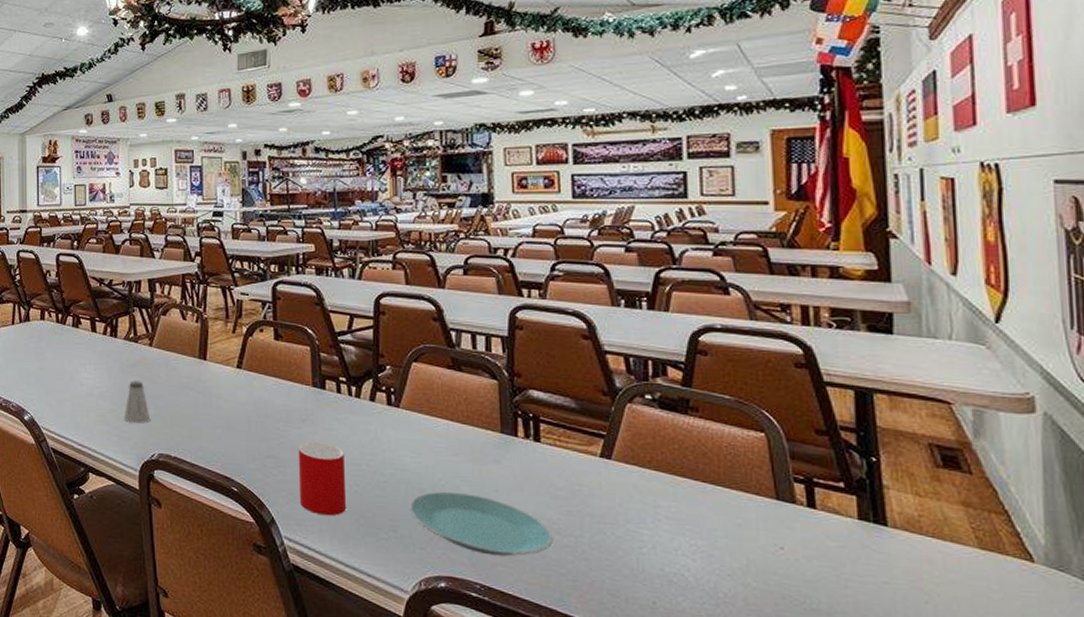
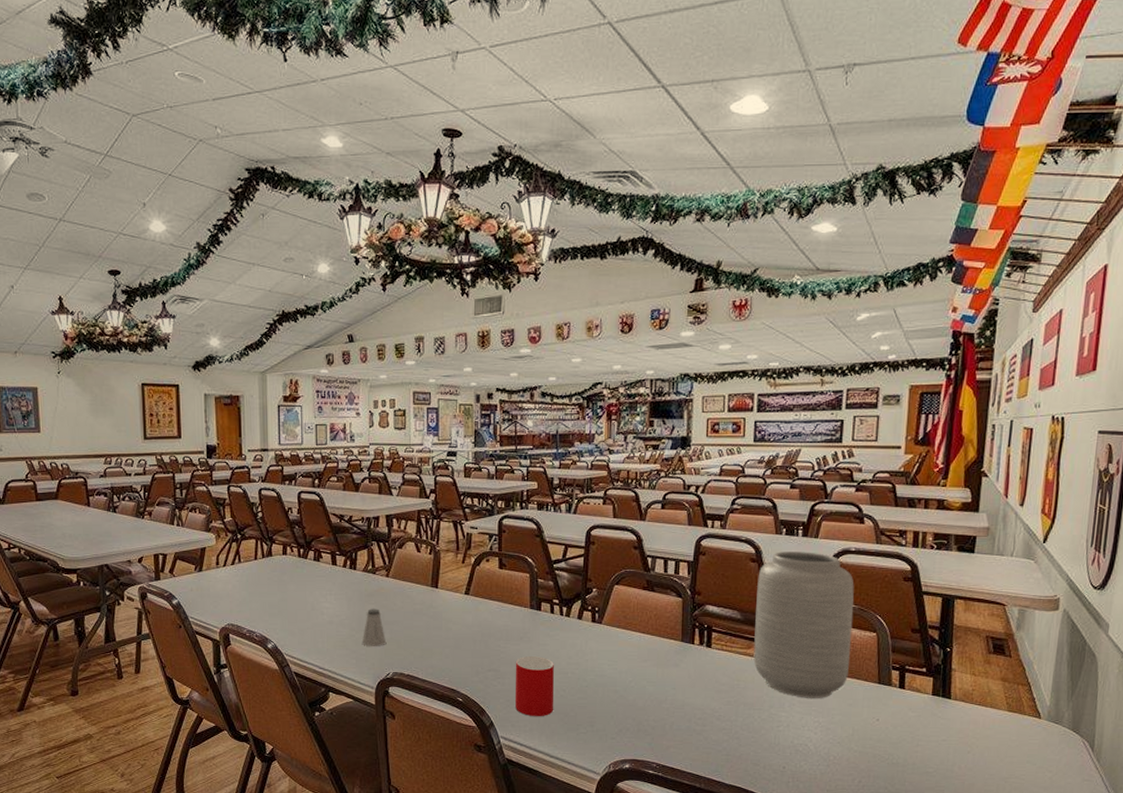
plate: present [410,491,553,557] -> none [605,691,714,740]
vase: none [593,327,732,515] -> present [753,552,854,698]

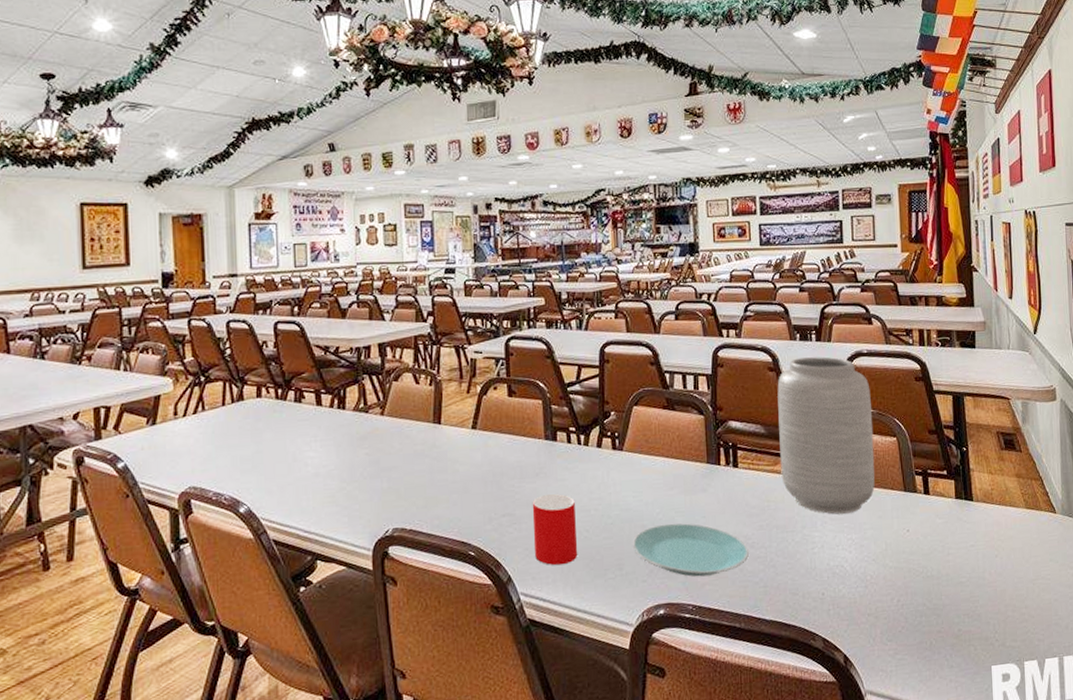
saltshaker: present [361,608,387,646] -> none [354,453,384,500]
plate: none [605,691,714,740] -> present [633,523,749,577]

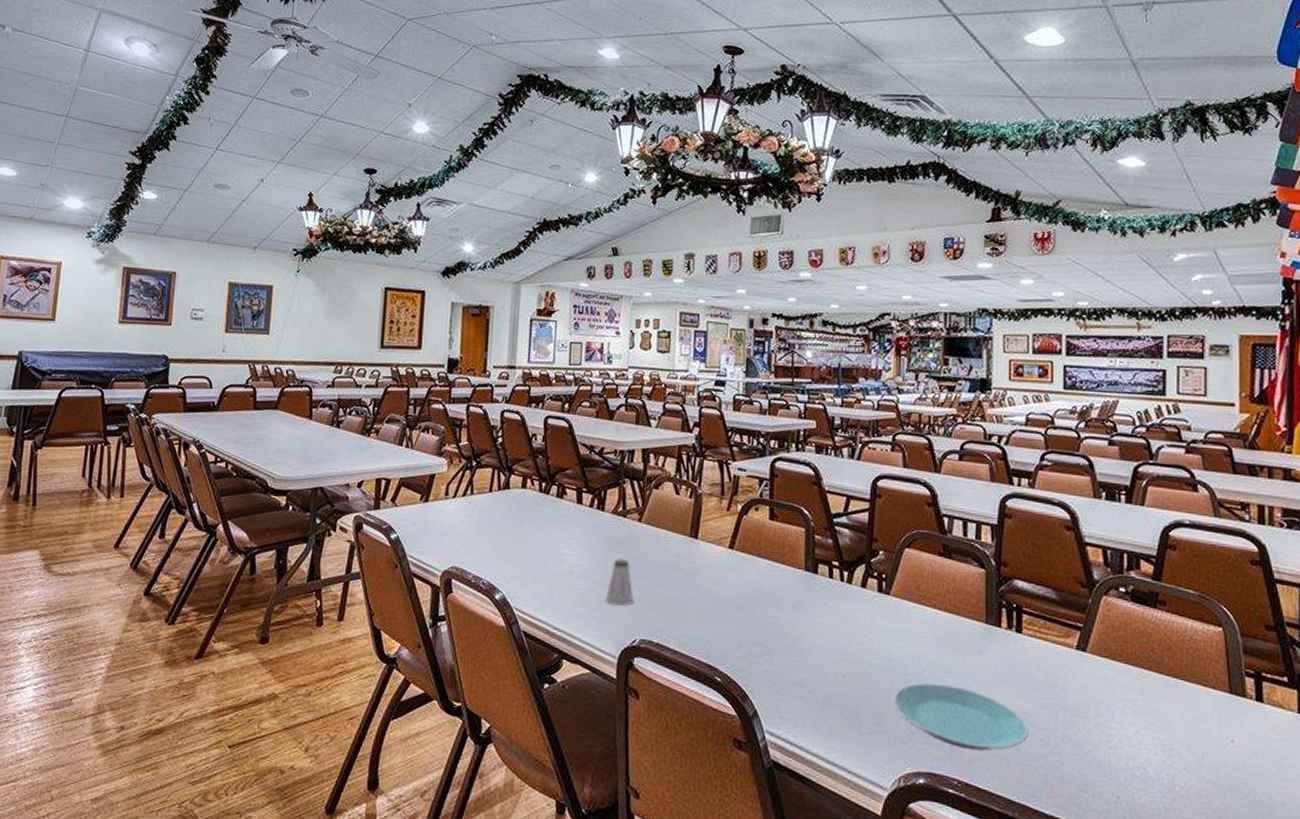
saltshaker: none [354,453,384,500] -> present [605,558,635,606]
cup: present [532,494,578,566] -> none [784,629,832,709]
vase: present [777,357,875,515] -> none [1074,519,1193,708]

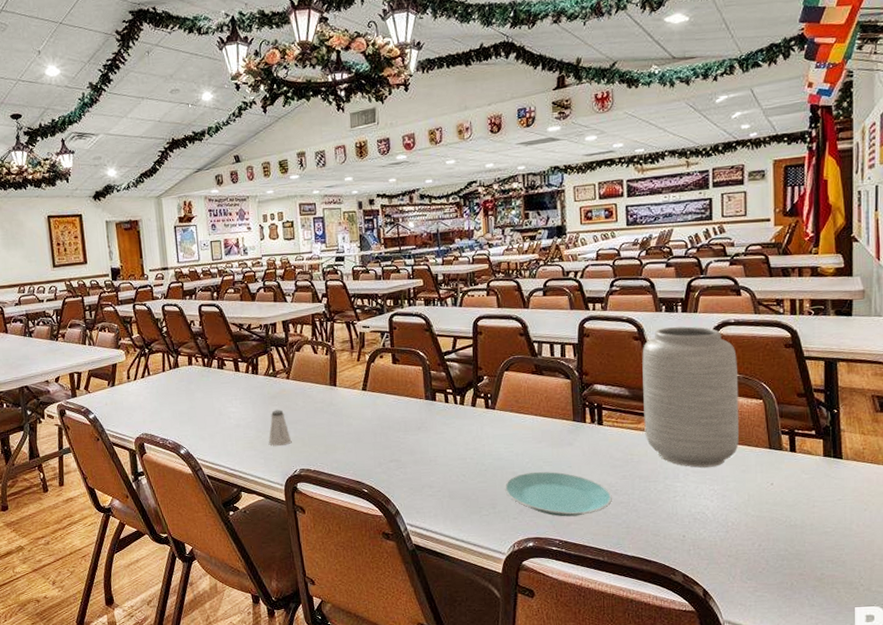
vase: none [1074,519,1193,708] -> present [642,326,740,468]

